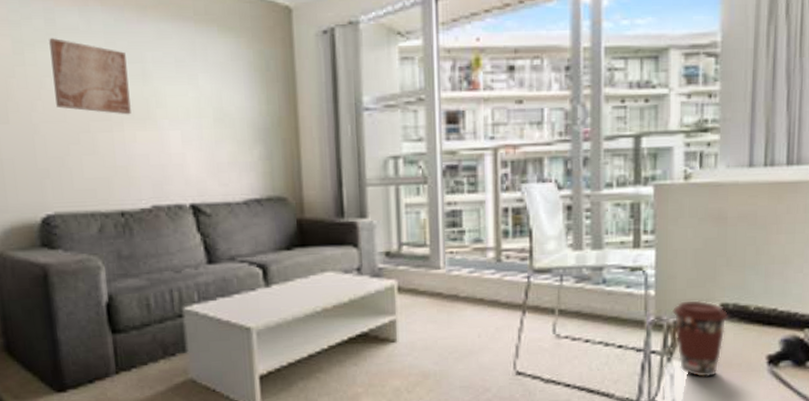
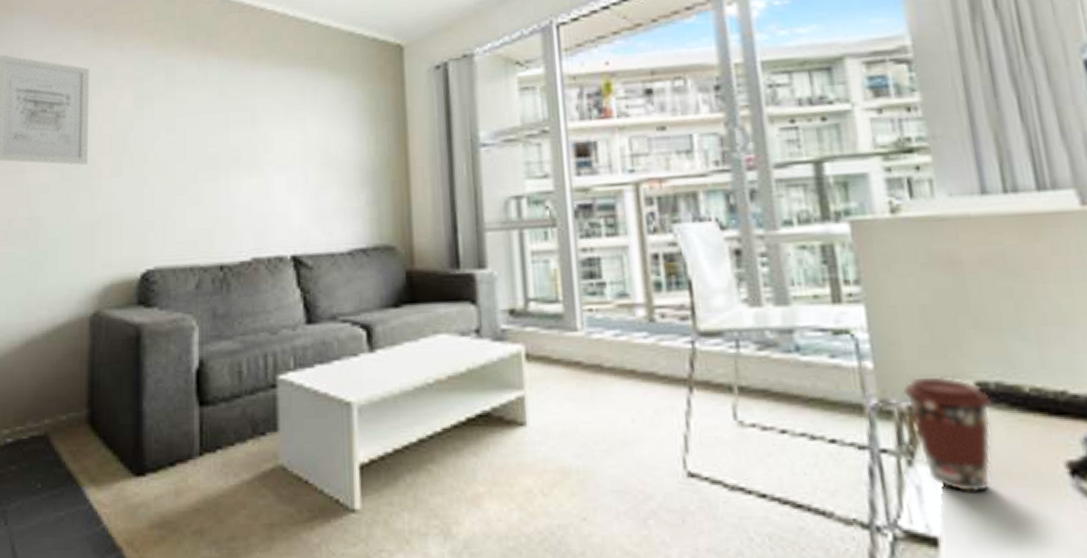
wall art: present [49,38,131,115] -> none [168,91,238,163]

